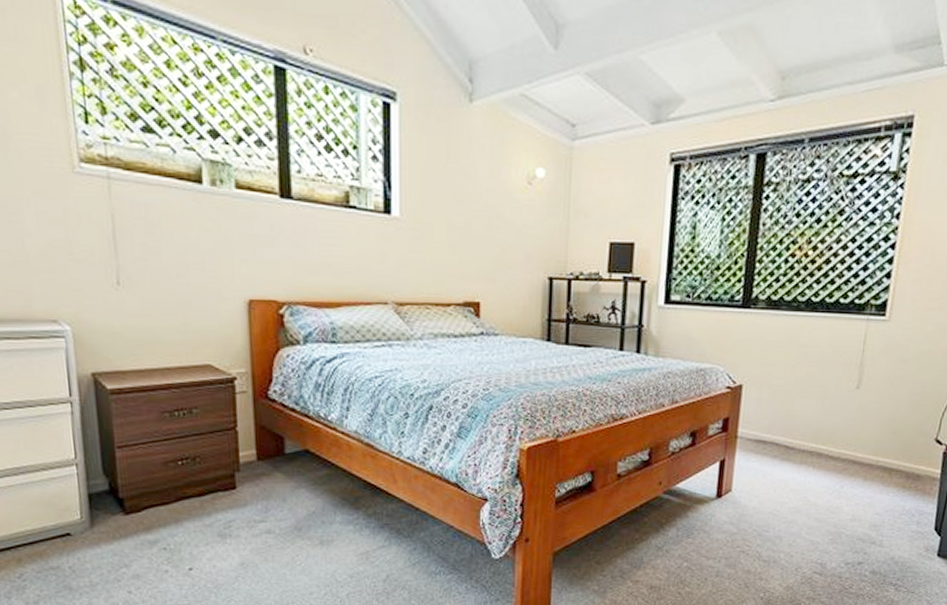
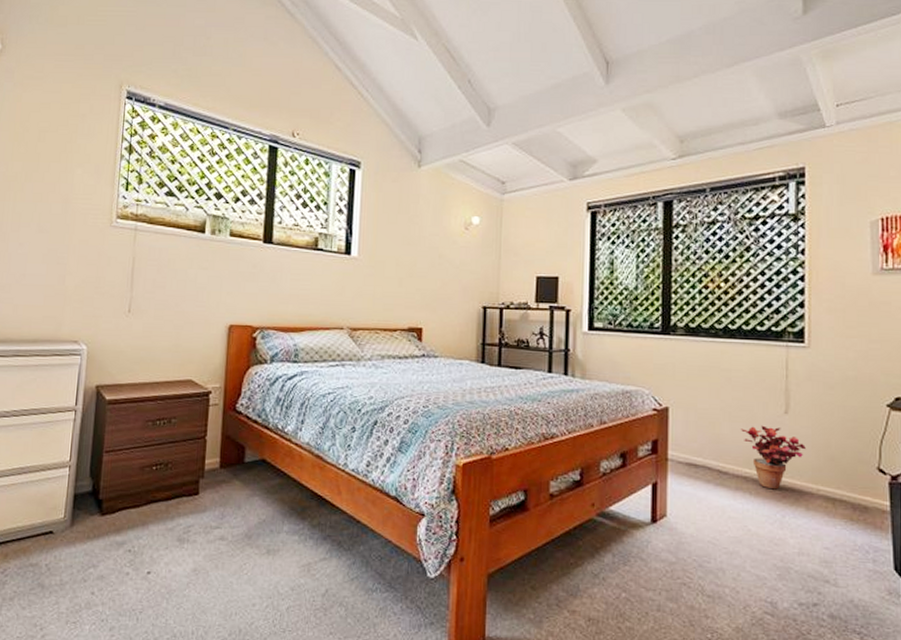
potted plant: none [812,401,872,463] -> present [741,425,806,490]

